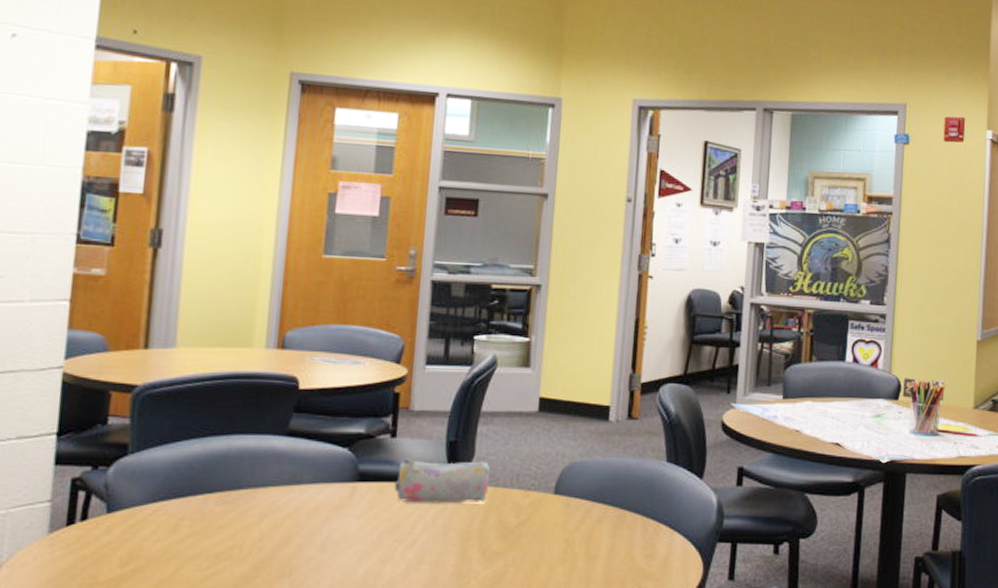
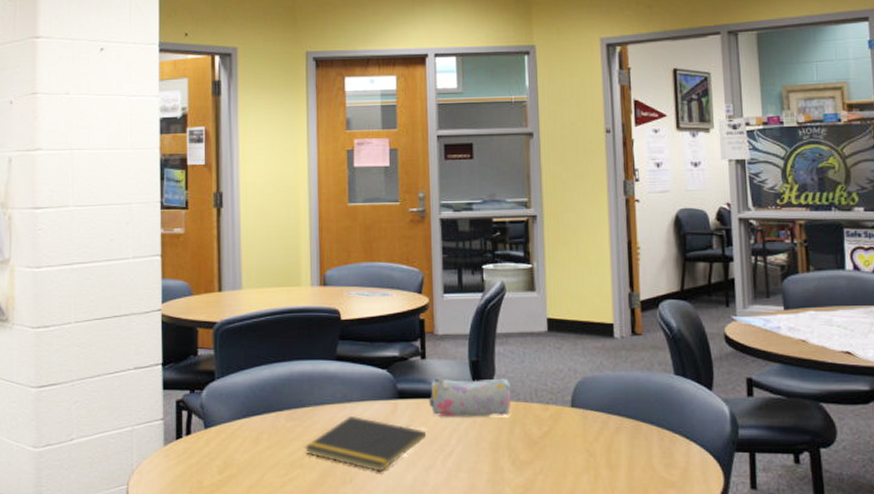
notepad: none [235,499,388,565] -> present [304,415,427,473]

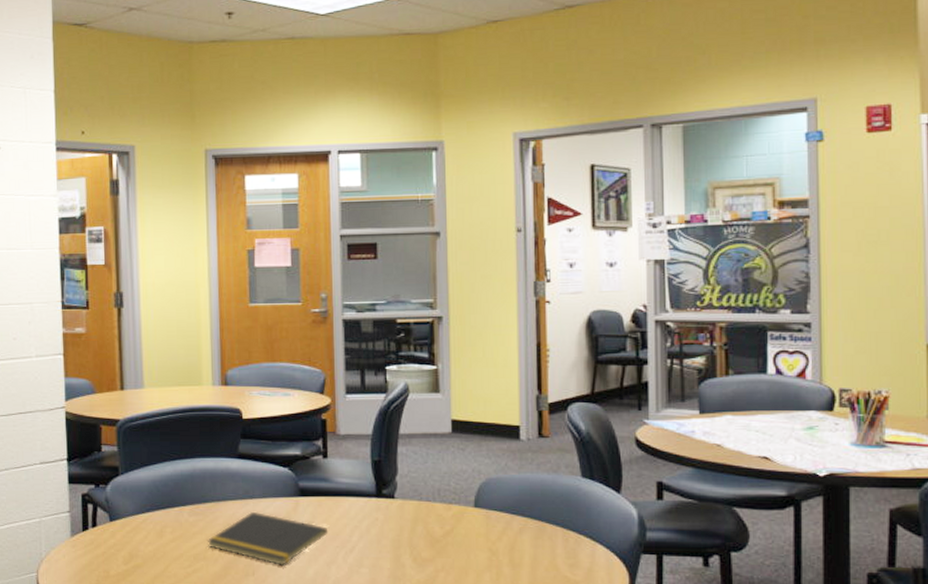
pencil case: present [428,377,511,418] -> none [330,476,414,516]

